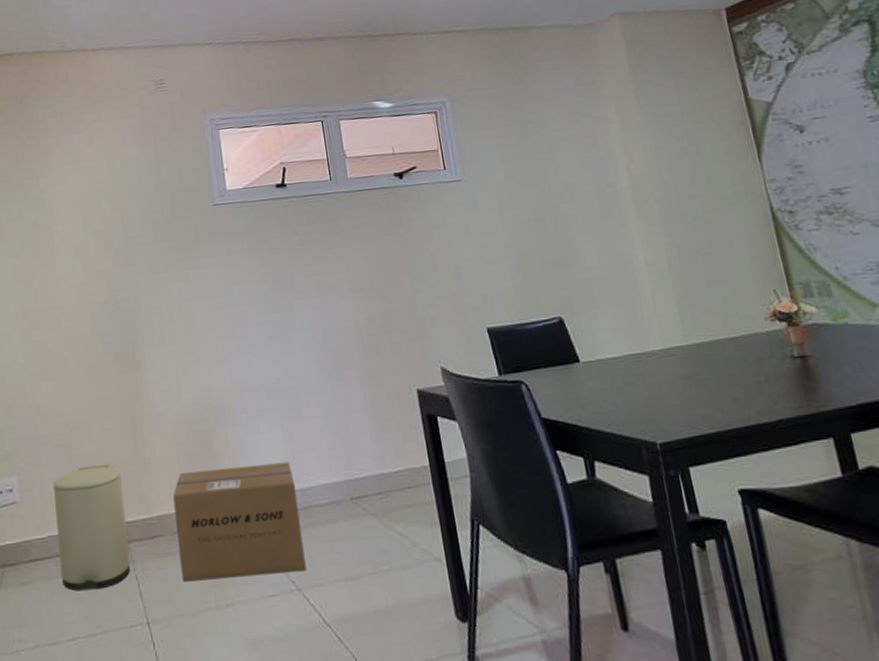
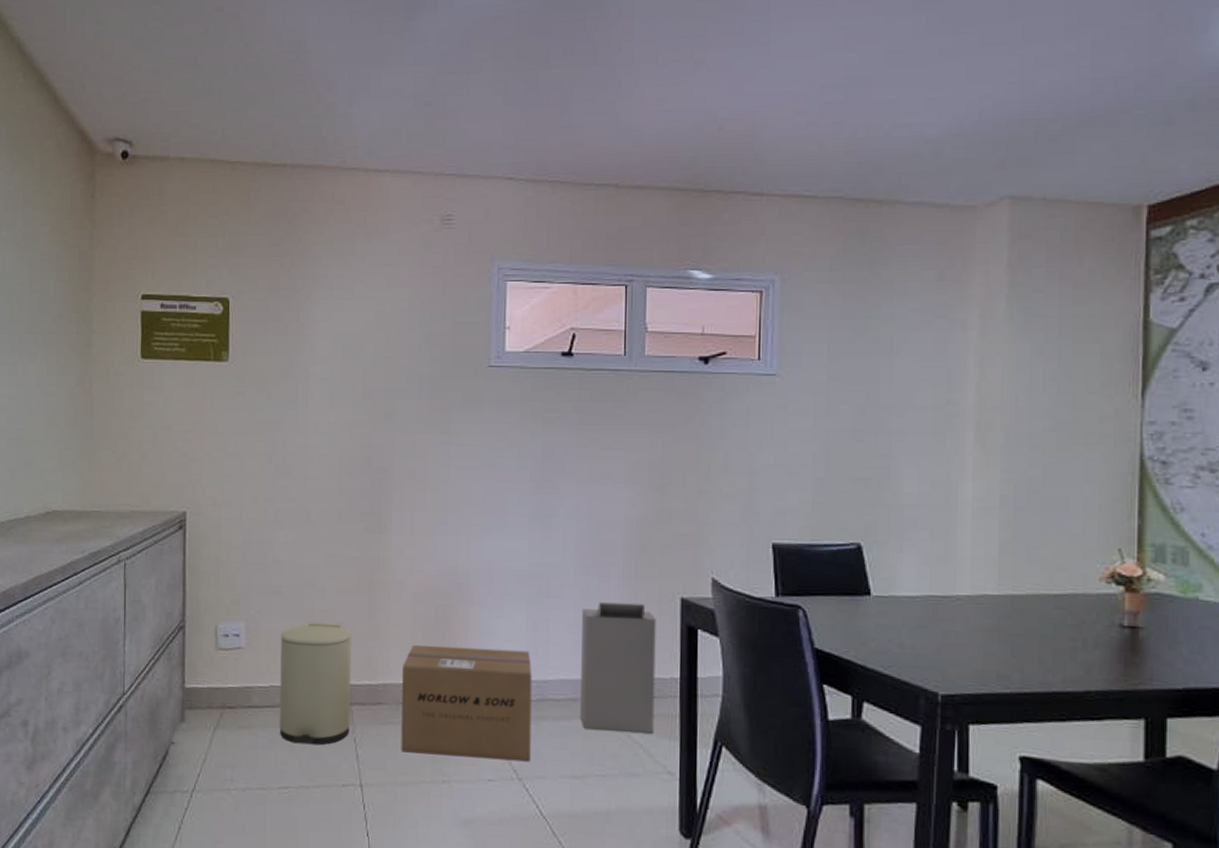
air purifier: none [331,400,416,529] -> present [580,602,656,734]

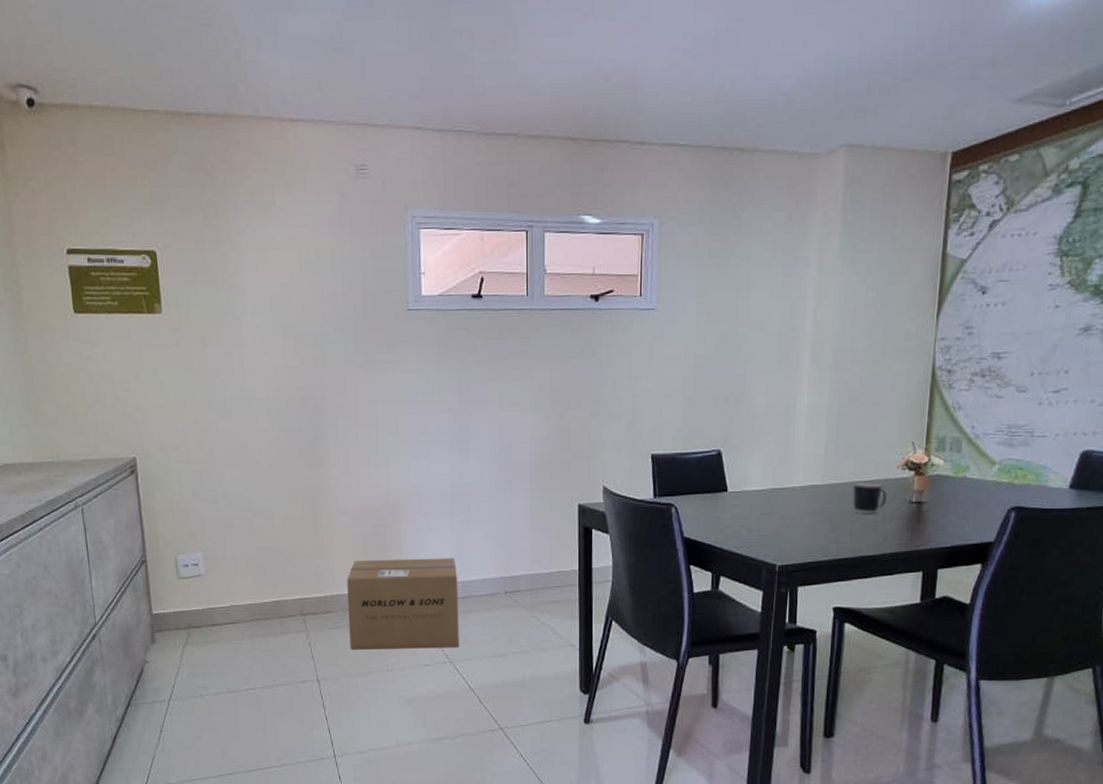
pedal bin: present [279,621,352,745] -> none [235,547,305,652]
air purifier: present [580,602,656,734] -> none [498,511,559,617]
mug: none [1039,595,1087,638] -> present [852,482,887,514]

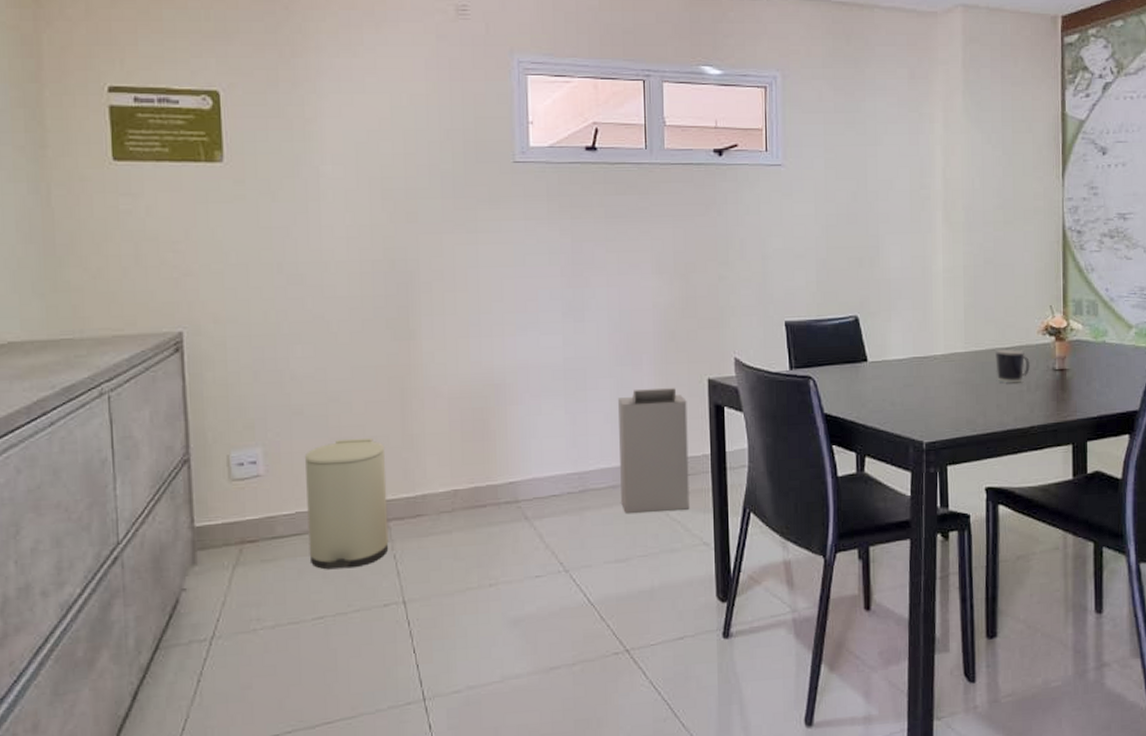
pedal bin: none [235,547,305,652] -> present [304,437,389,570]
box: present [347,558,459,650] -> none [441,444,576,562]
air purifier: none [498,511,559,617] -> present [618,387,690,513]

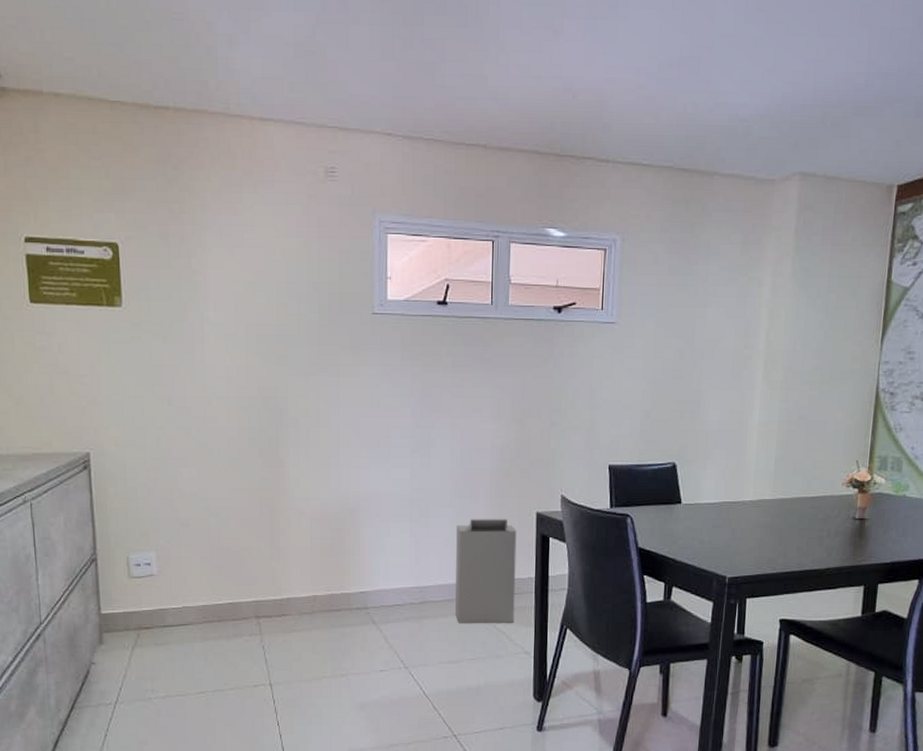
pedal bin: present [304,437,389,570] -> none [189,548,259,655]
mug: present [995,348,1030,383] -> none [799,498,832,529]

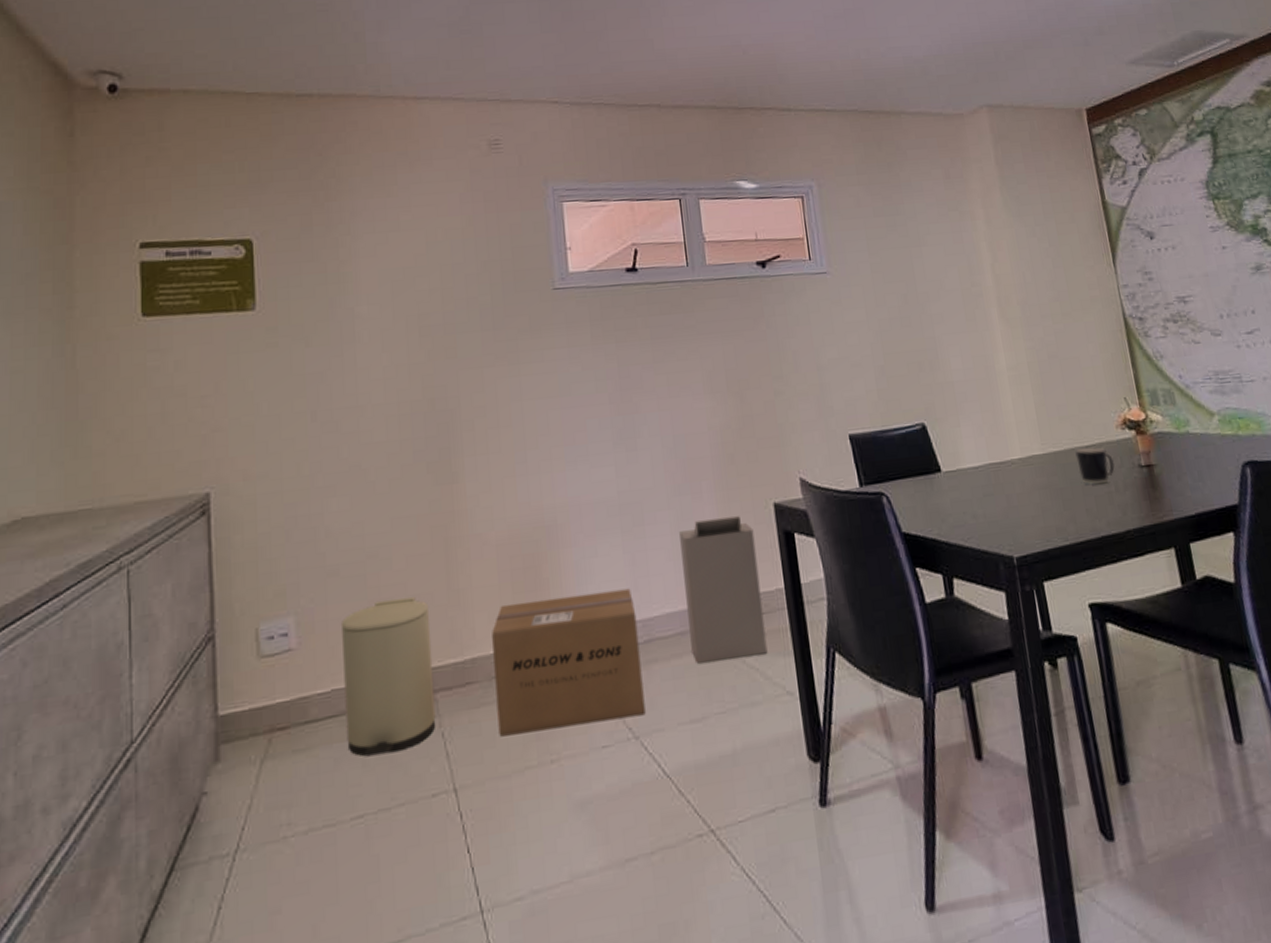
pedal bin: none [189,548,259,655] -> present [340,596,436,757]
box: none [303,563,415,654] -> present [492,588,646,737]
mug: none [799,498,832,529] -> present [1075,446,1115,485]

